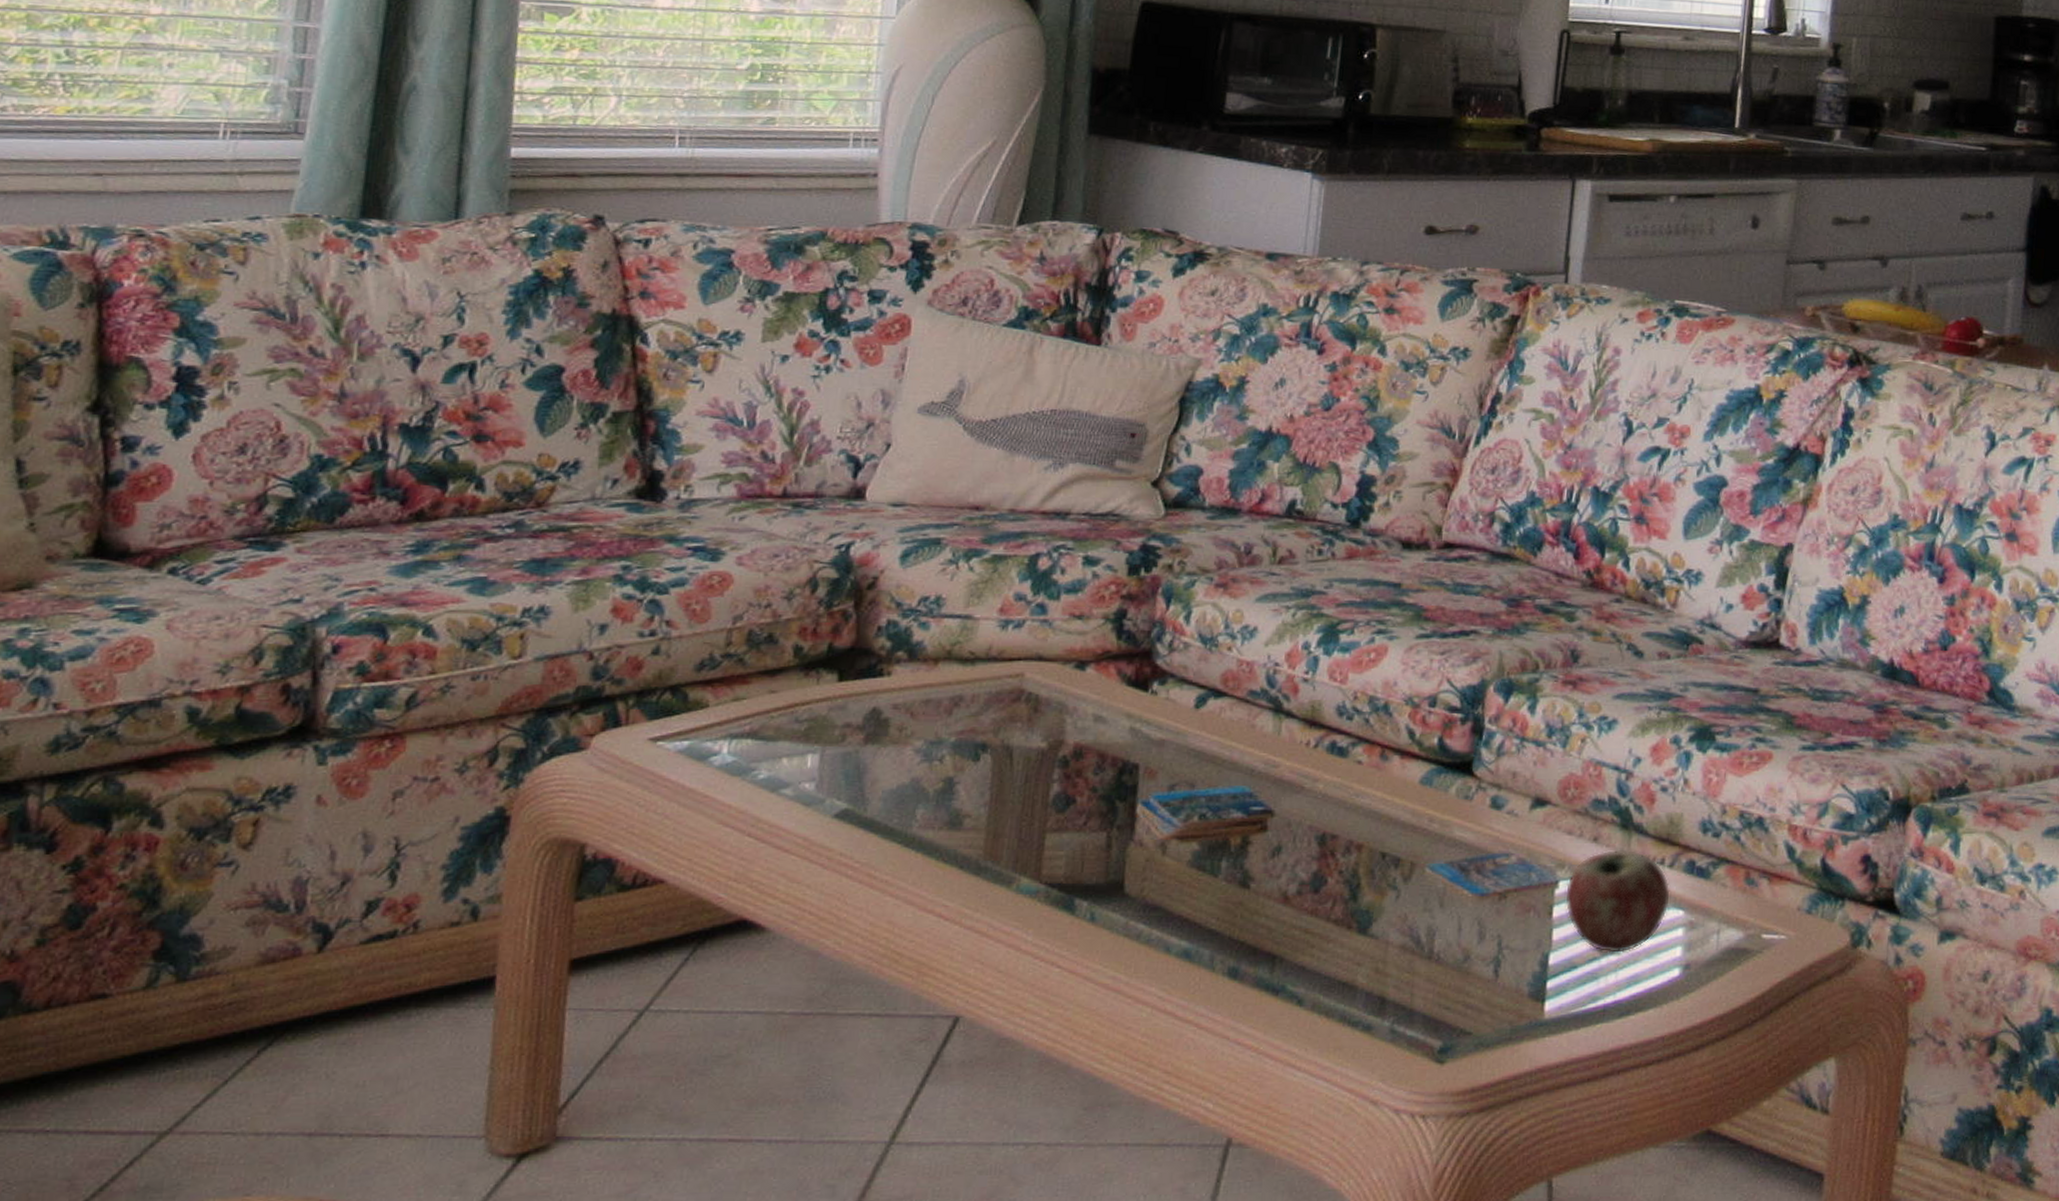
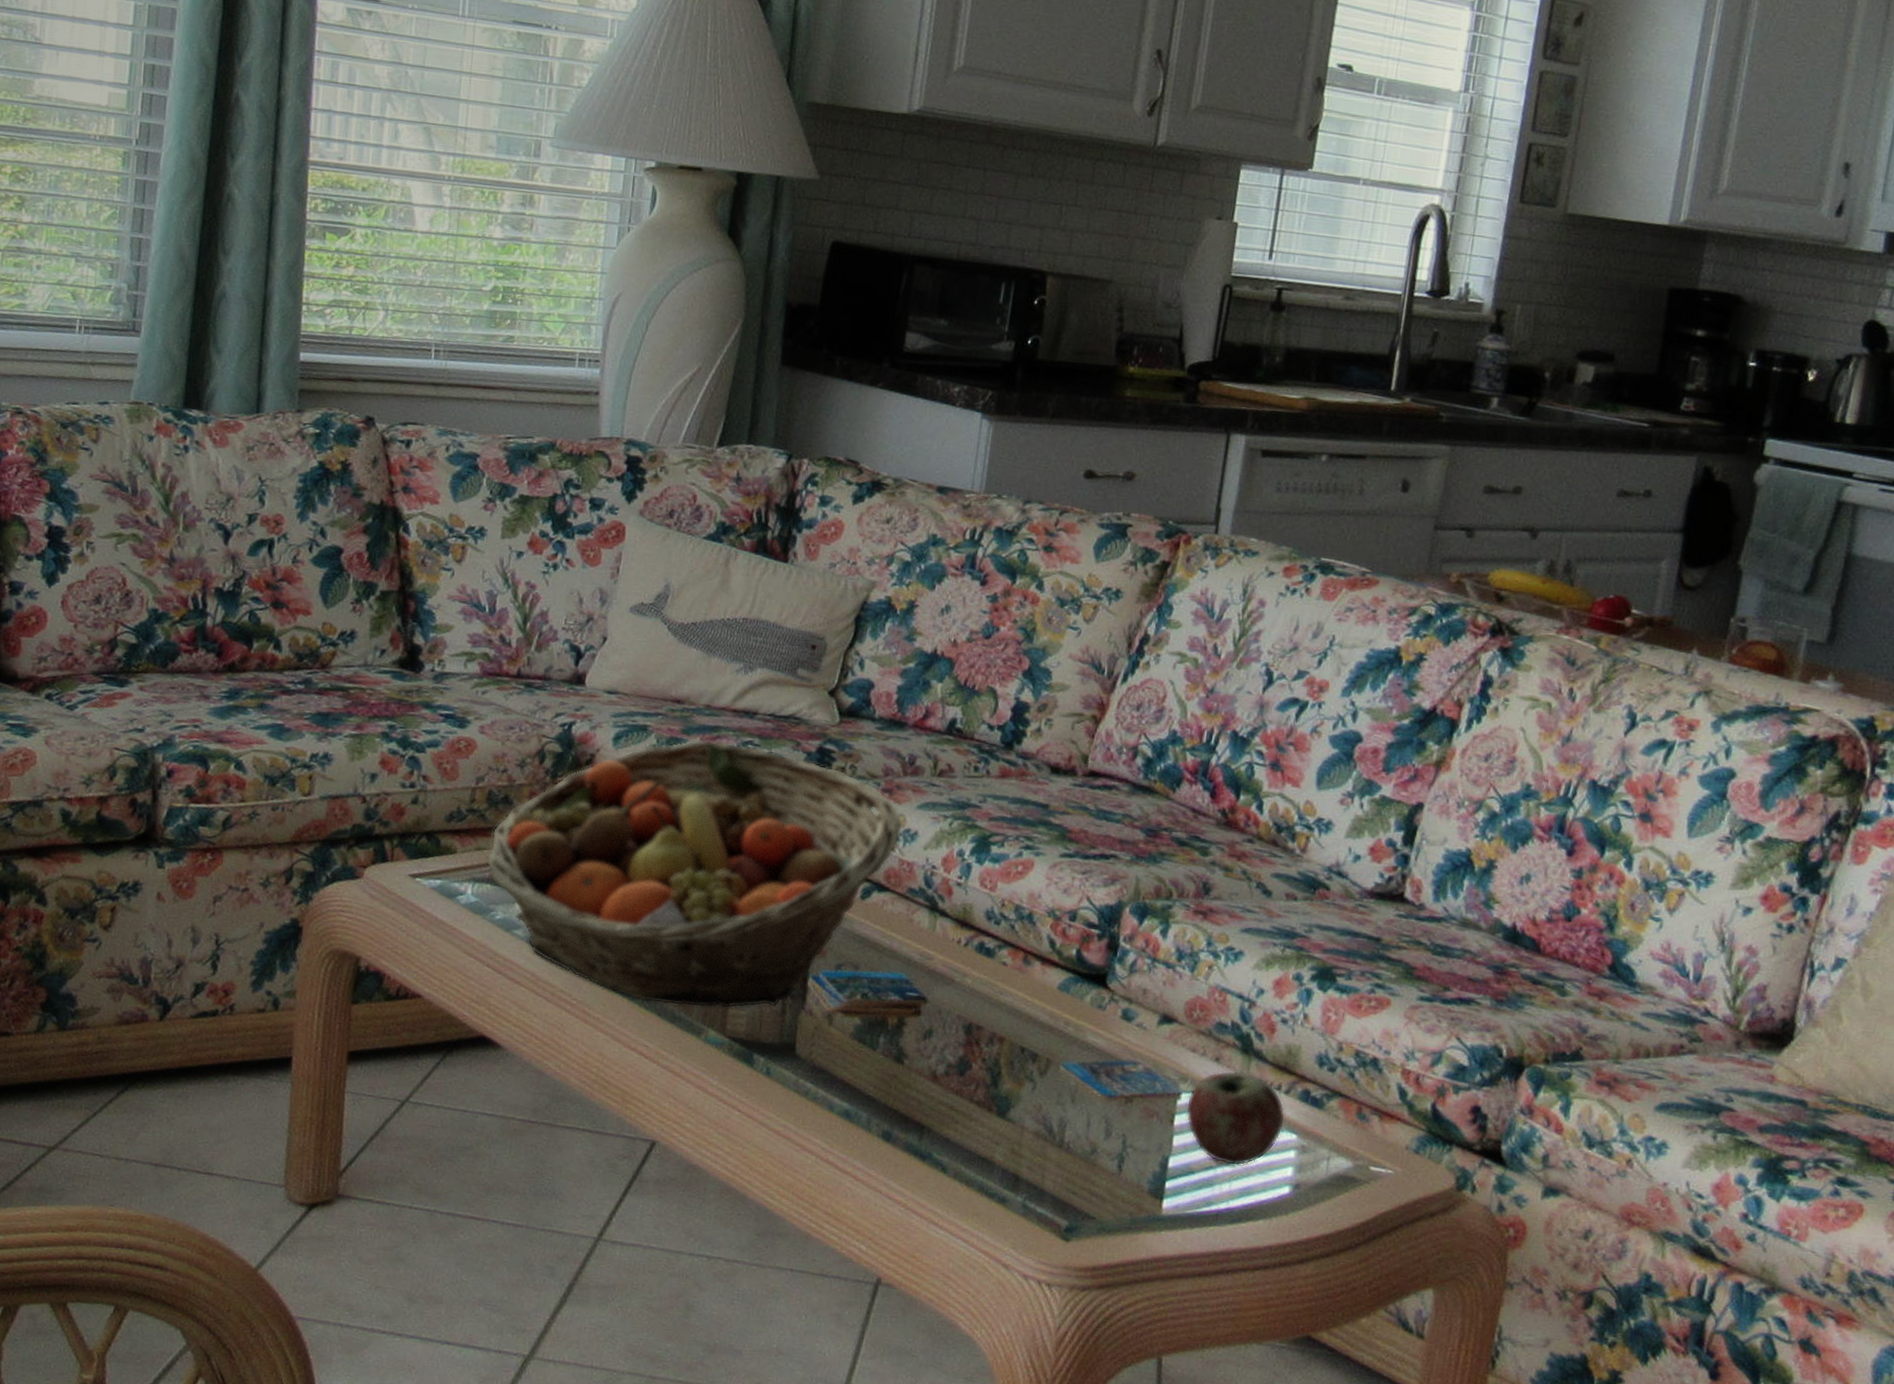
fruit basket: none [746,547,1240,855] -> present [486,740,903,1009]

